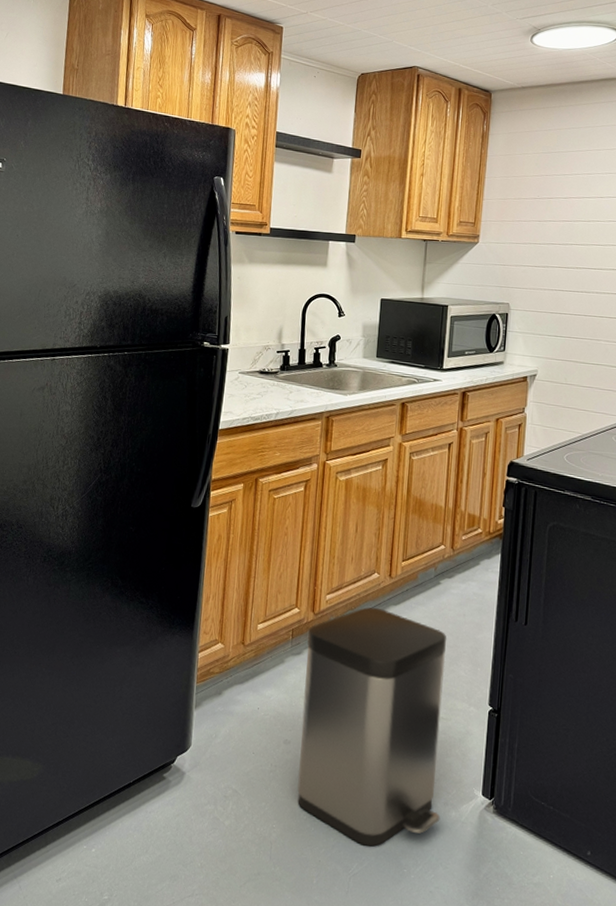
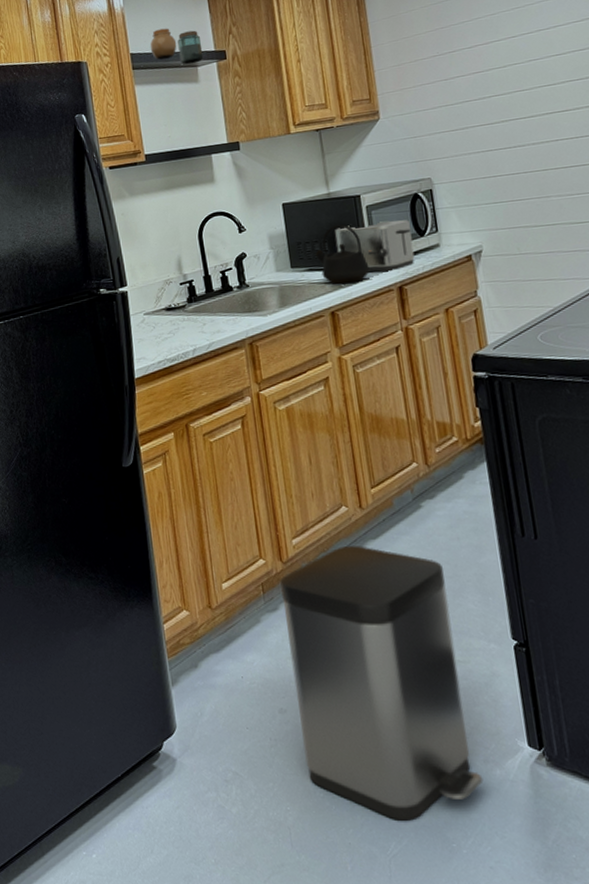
jar: none [295,115,320,145] -> present [150,28,177,60]
peanut butter: none [319,124,342,155] -> present [178,30,204,65]
kettle: none [399,327,442,382] -> present [315,224,370,285]
toaster: none [419,330,484,378] -> present [335,220,415,272]

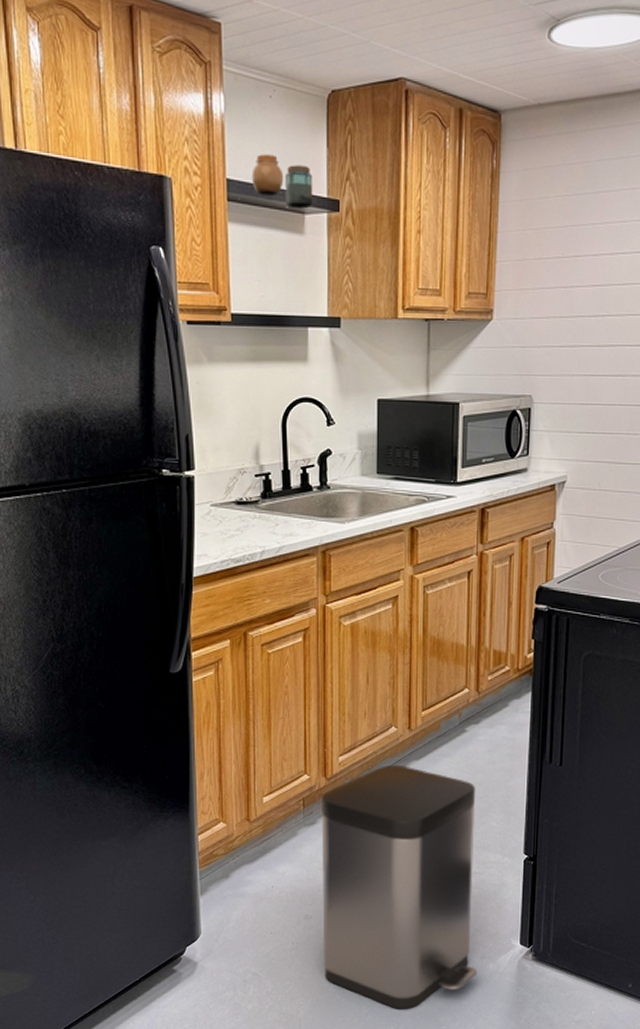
kettle: present [315,224,370,285] -> none [404,432,456,499]
toaster: present [335,220,415,272] -> none [427,435,503,491]

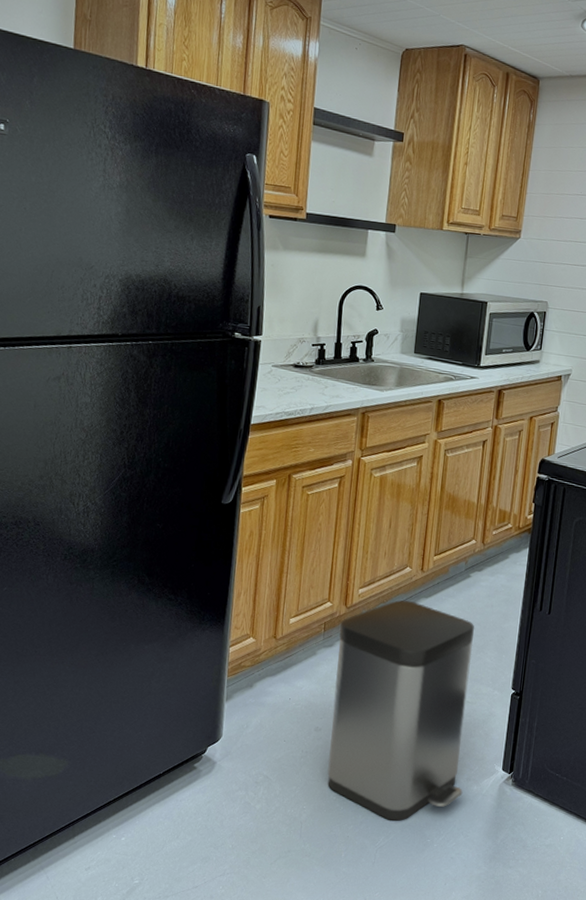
jar: present [251,154,284,196] -> none [334,91,361,124]
peanut butter: present [285,165,313,209] -> none [360,102,384,137]

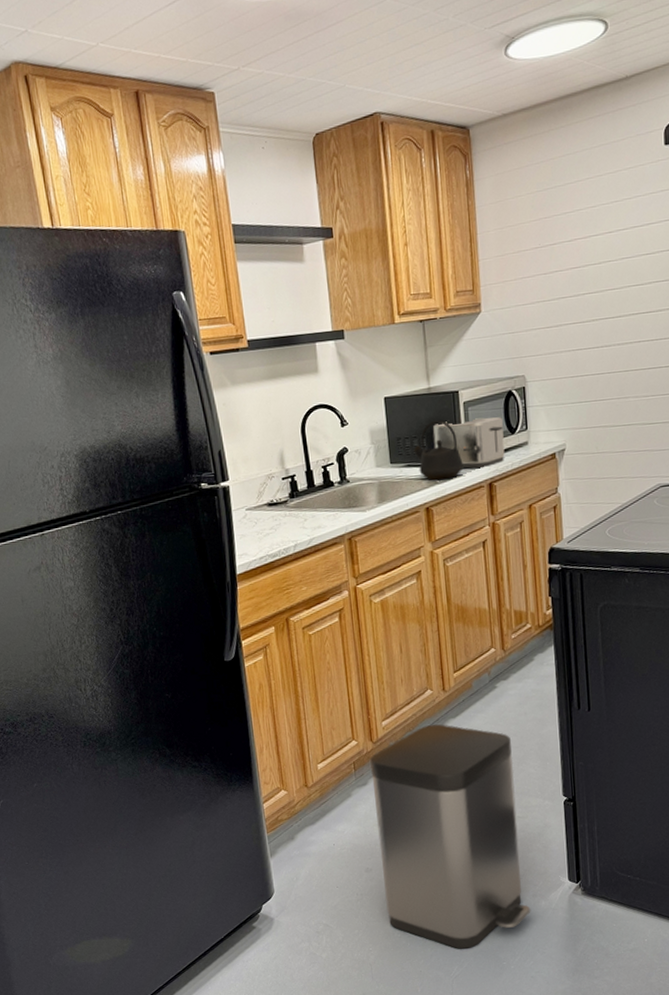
kettle: none [437,323,480,379] -> present [413,420,464,481]
toaster: none [457,326,521,375] -> present [433,417,505,469]

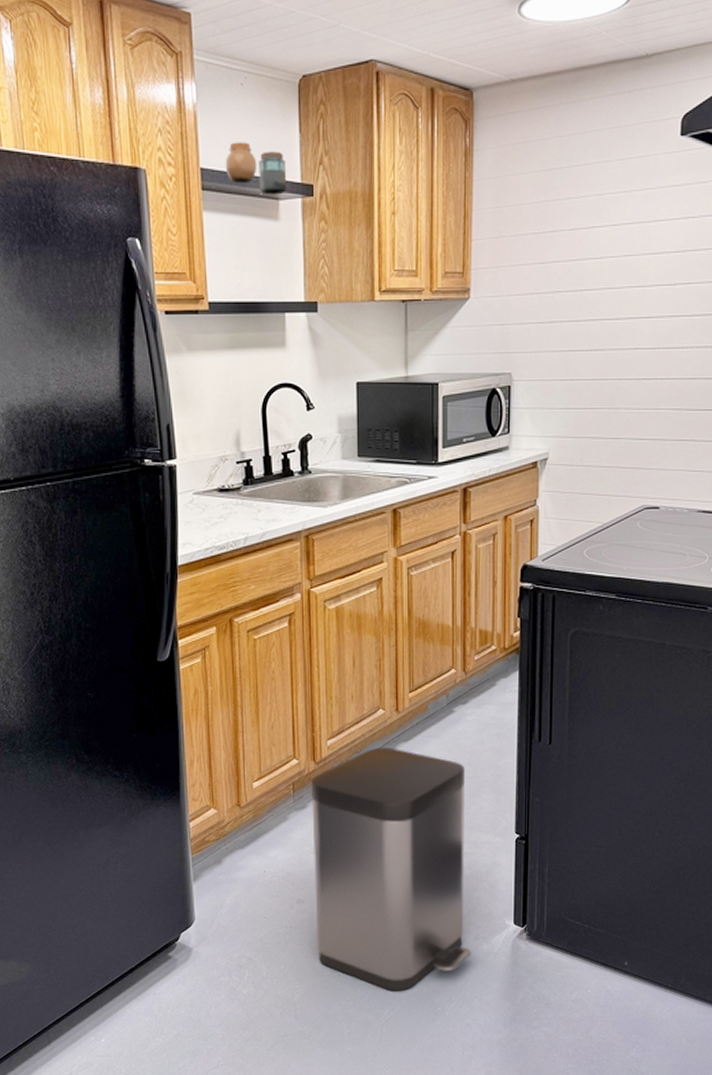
jar: none [253,197,282,234] -> present [225,142,257,183]
peanut butter: none [283,202,310,242] -> present [259,151,287,195]
kettle: present [413,420,464,481] -> none [384,413,437,480]
toaster: present [433,417,505,469] -> none [408,415,483,471]

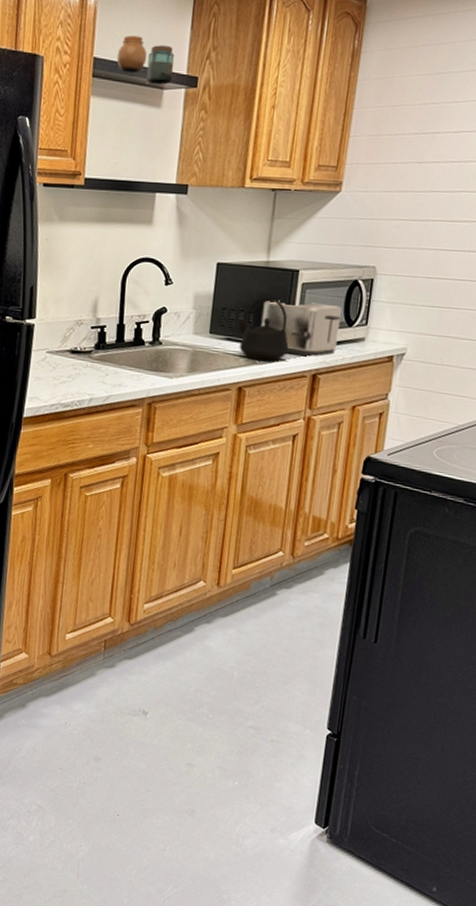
pedal bin: present [310,748,472,991] -> none [108,618,282,871]
kettle: none [384,413,437,480] -> present [237,296,289,362]
toaster: none [408,415,483,471] -> present [261,300,342,357]

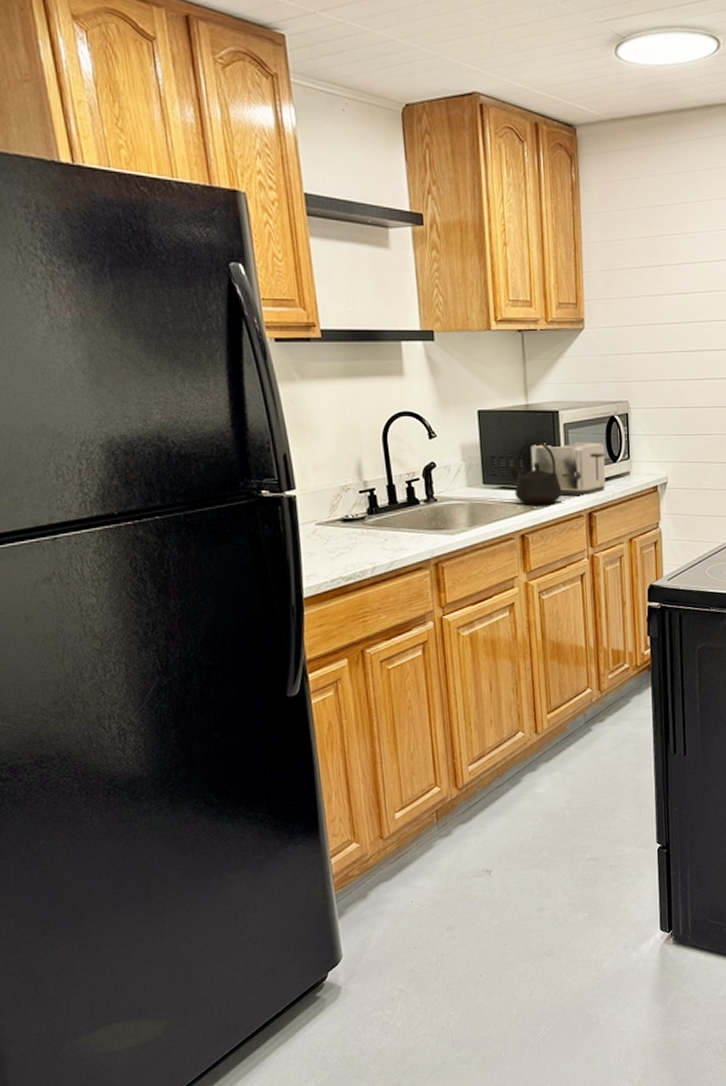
jar: present [116,35,148,73] -> none [329,168,364,210]
peanut butter: present [146,45,174,85] -> none [365,179,396,223]

